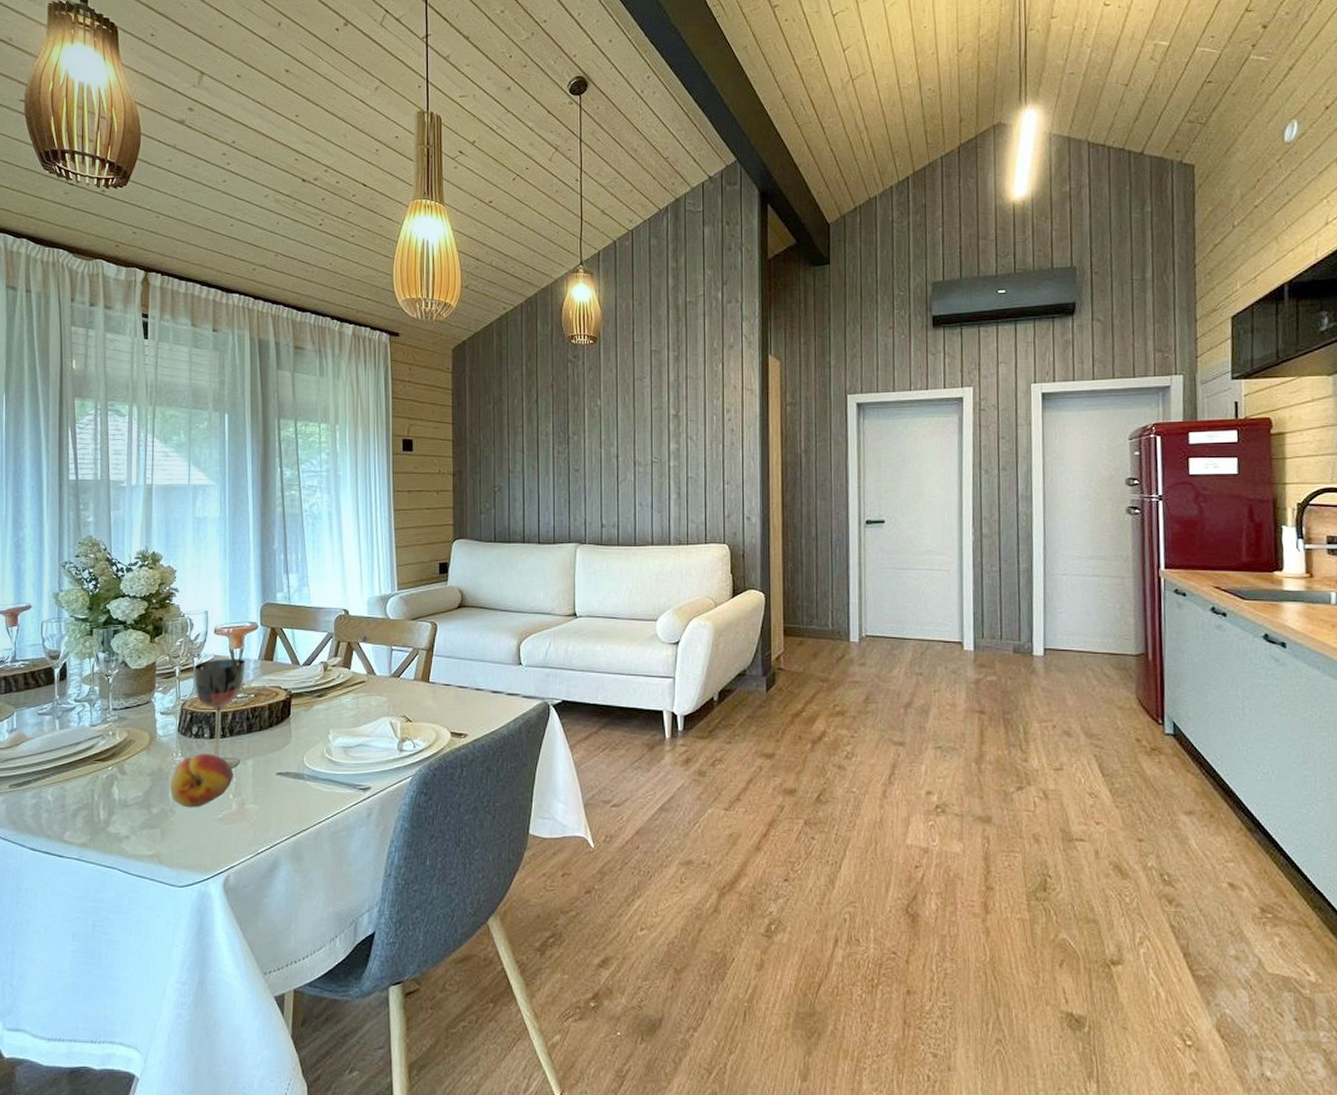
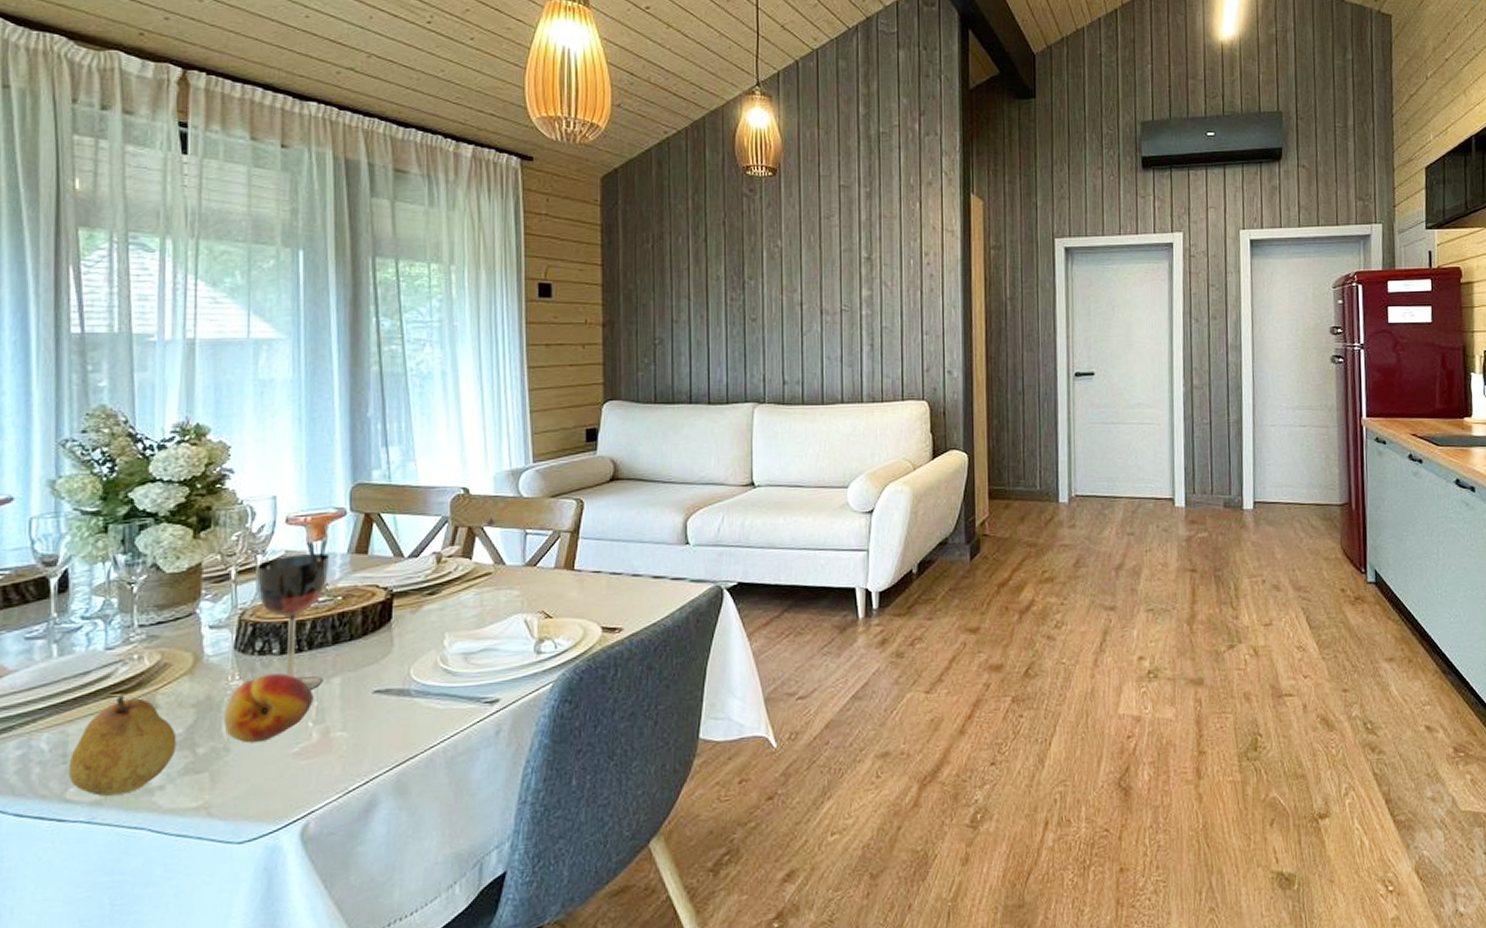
fruit: none [65,763,138,840] -> present [68,695,177,796]

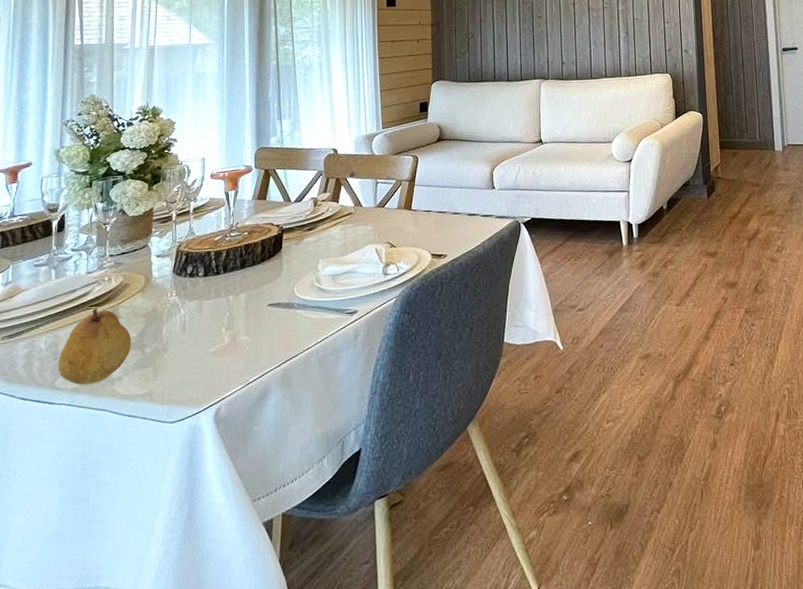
fruit: present [224,673,314,744] -> none [164,291,226,345]
wineglass: present [256,553,330,690] -> none [189,200,240,303]

